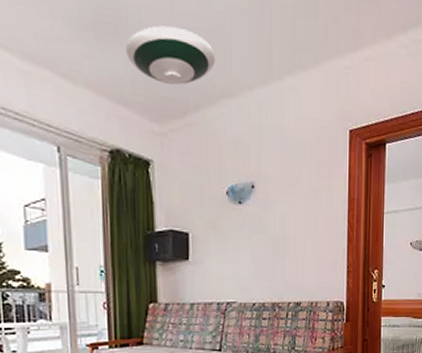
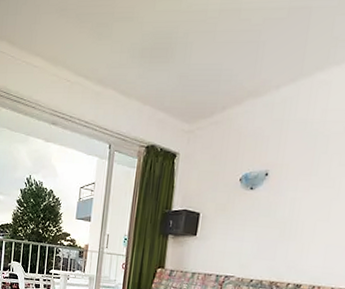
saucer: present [126,25,215,85] -> none [171,44,248,90]

